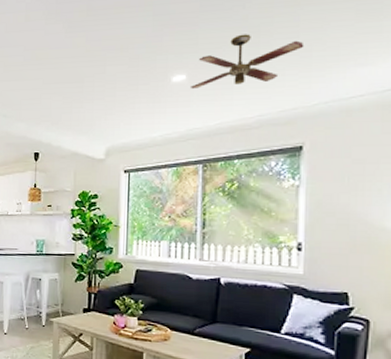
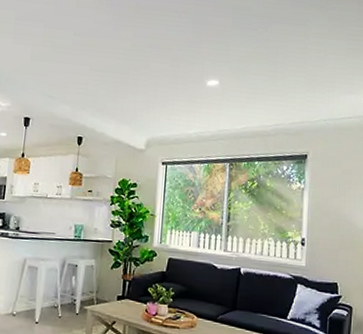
ceiling fan: present [189,34,304,89] -> none [221,52,310,96]

